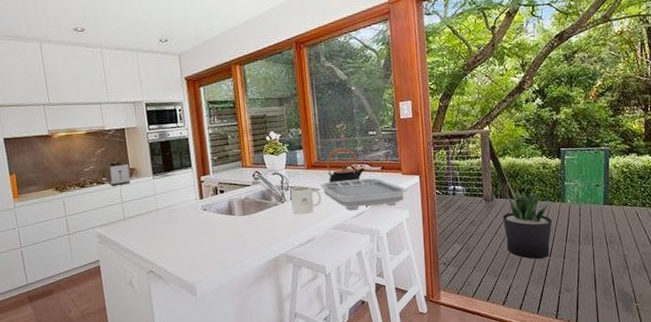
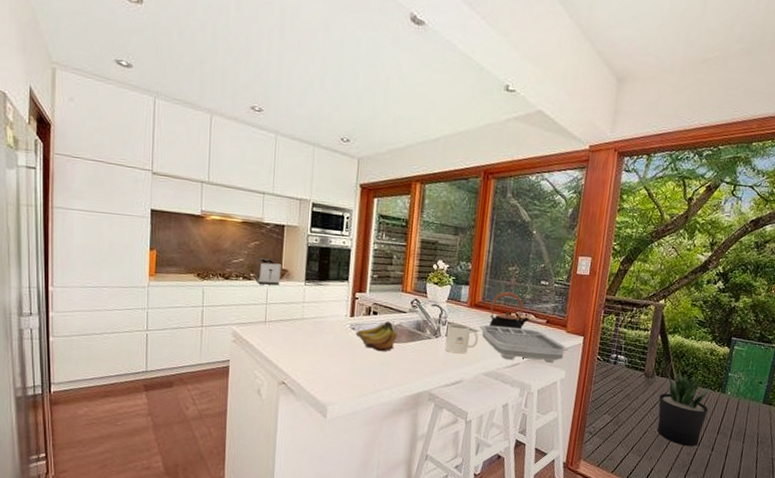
fruit: none [208,197,246,225] -> present [356,322,397,351]

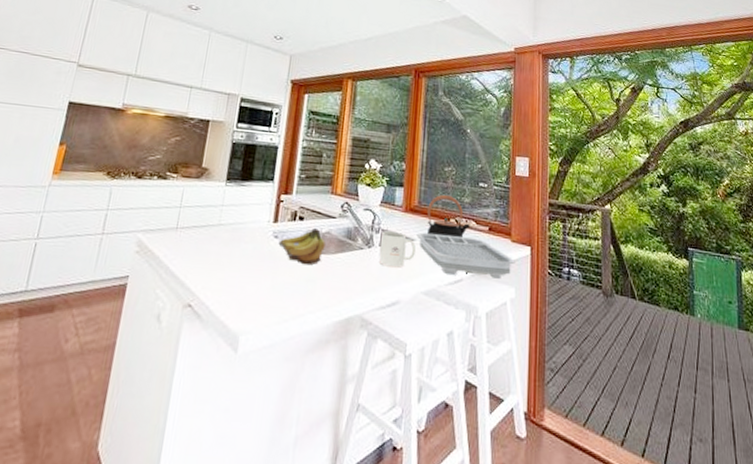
toaster: present [252,257,281,285] -> none [168,153,202,186]
planter: present [657,366,712,446] -> none [623,282,681,387]

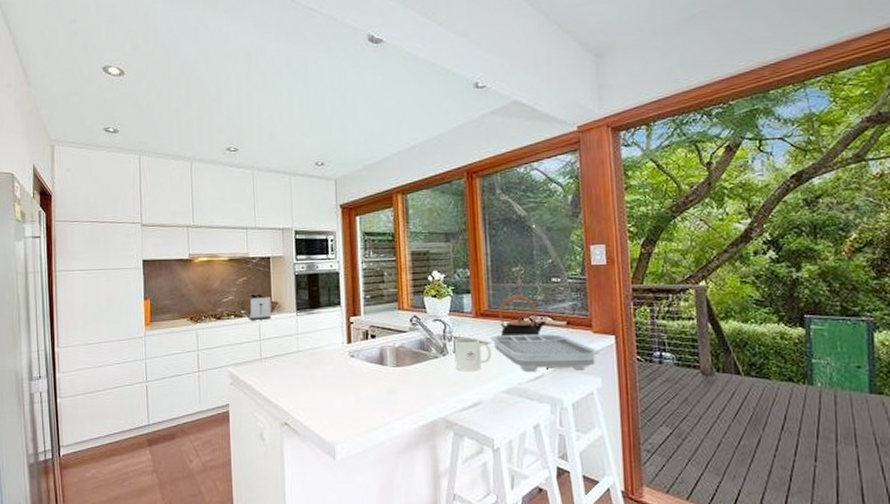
toaster: none [168,153,202,186] -> present [242,292,272,320]
fruit: present [278,228,325,265] -> none [355,344,400,377]

